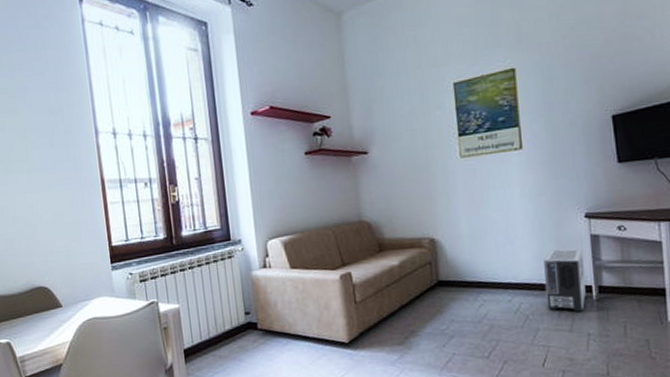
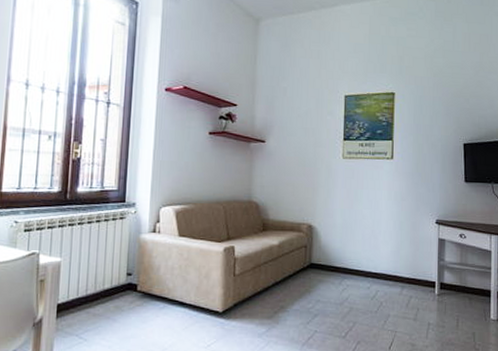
air purifier: present [544,248,586,312] -> none [399,247,431,304]

